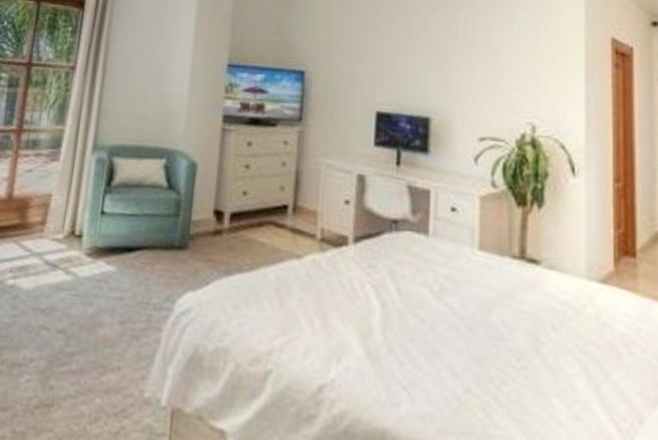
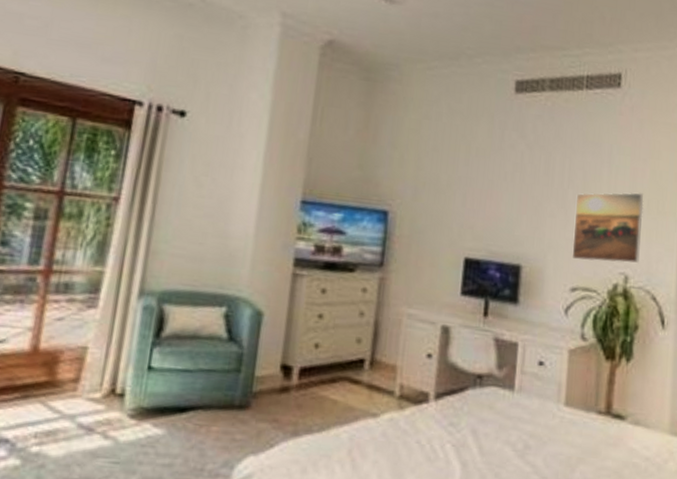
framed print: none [479,46,547,113] -> present [572,192,644,263]

